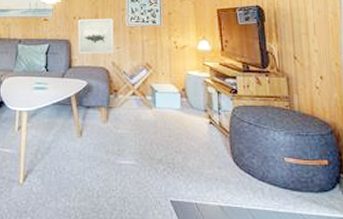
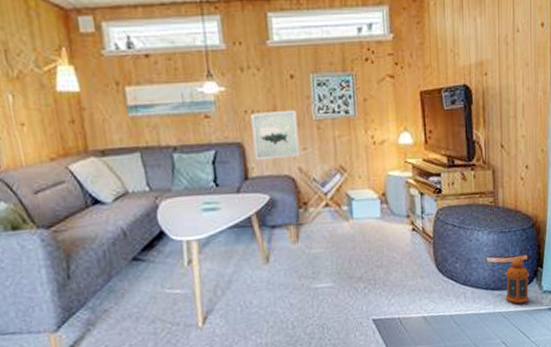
lantern: none [304,158,333,209] -> present [505,254,530,304]

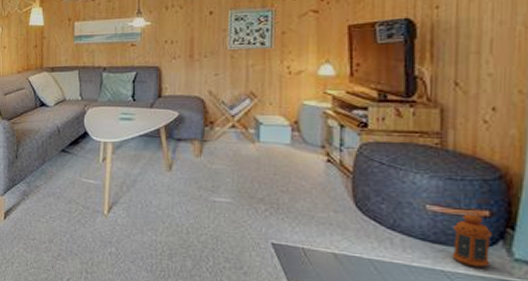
wall art: present [250,109,300,161] -> none [169,40,212,82]

